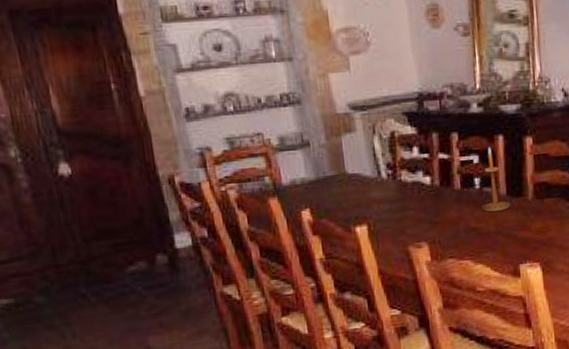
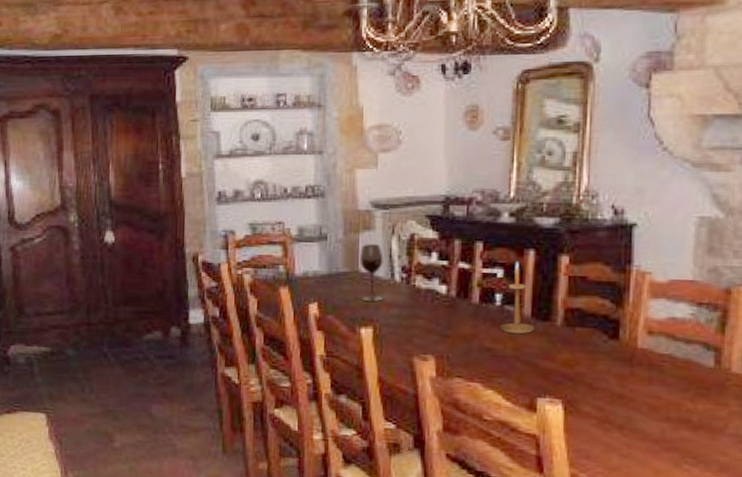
wineglass: none [345,145,374,202] -> present [360,244,384,302]

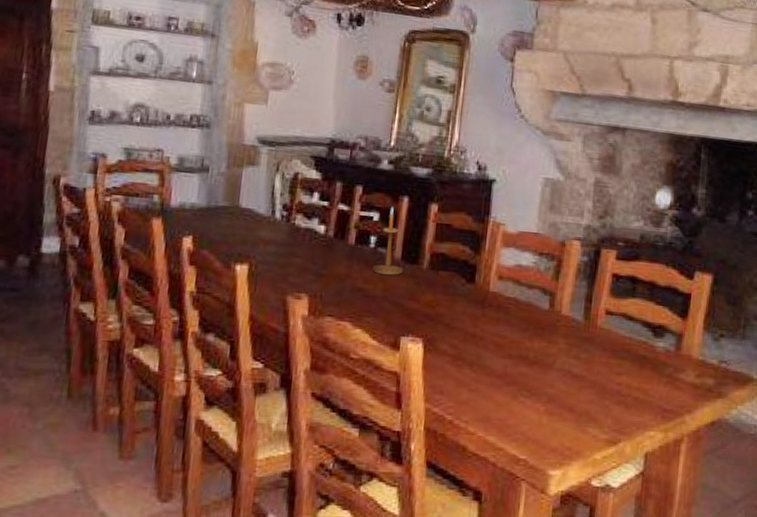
wineglass: present [360,244,384,302] -> none [239,179,266,239]

